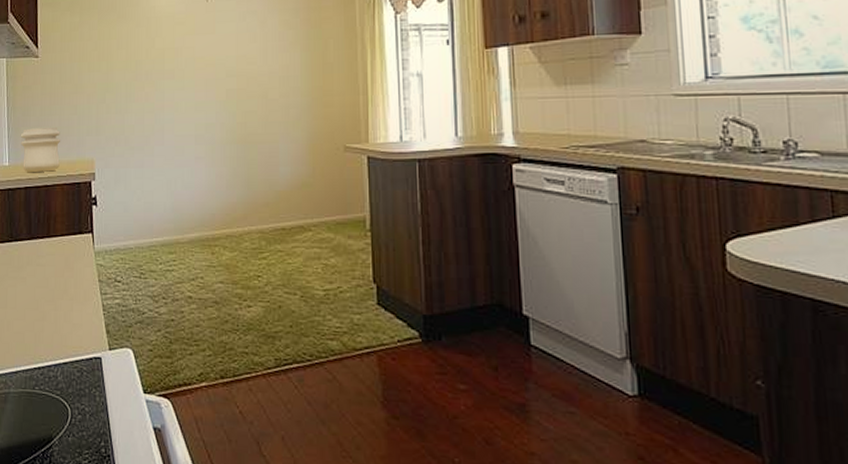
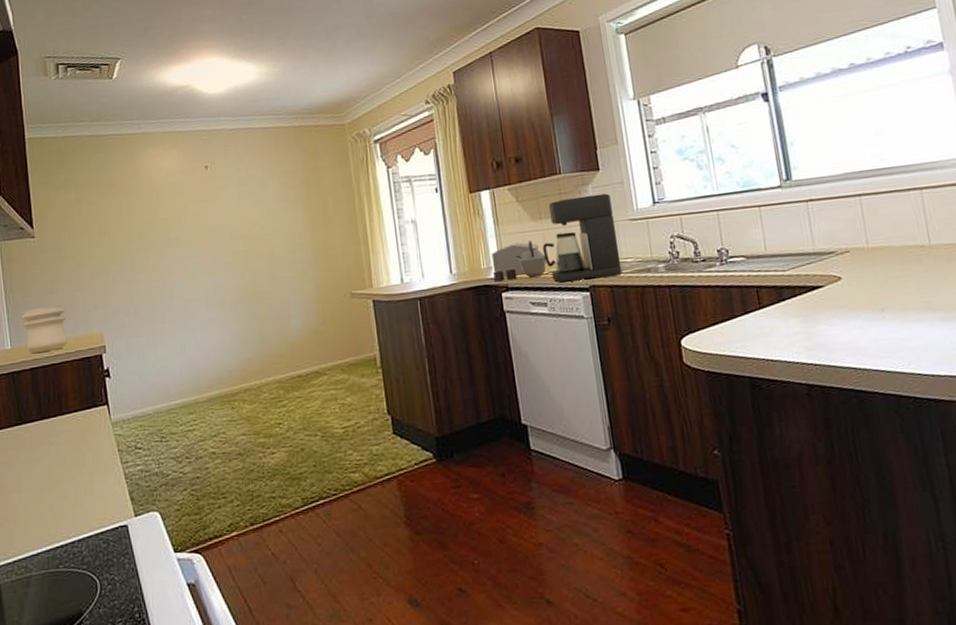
toaster: none [504,109,560,146] -> present [491,242,539,277]
kettle: none [505,108,569,151] -> present [493,241,547,282]
coffee maker: none [565,61,659,161] -> present [542,193,623,284]

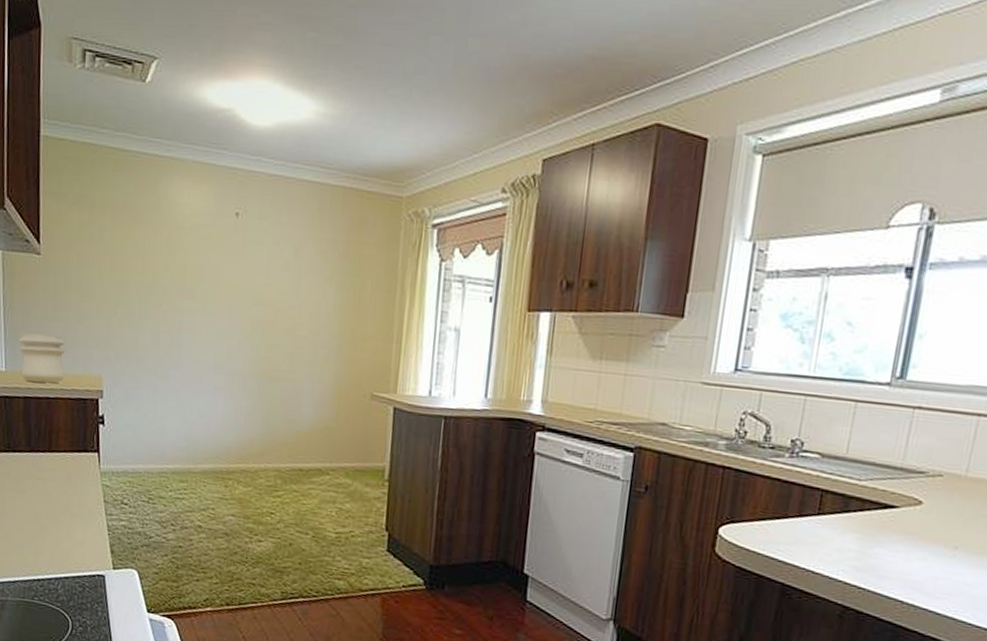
toaster: present [491,242,539,277] -> none [533,379,590,417]
kettle: present [493,241,547,282] -> none [531,381,596,424]
coffee maker: present [542,193,623,284] -> none [593,342,688,442]

